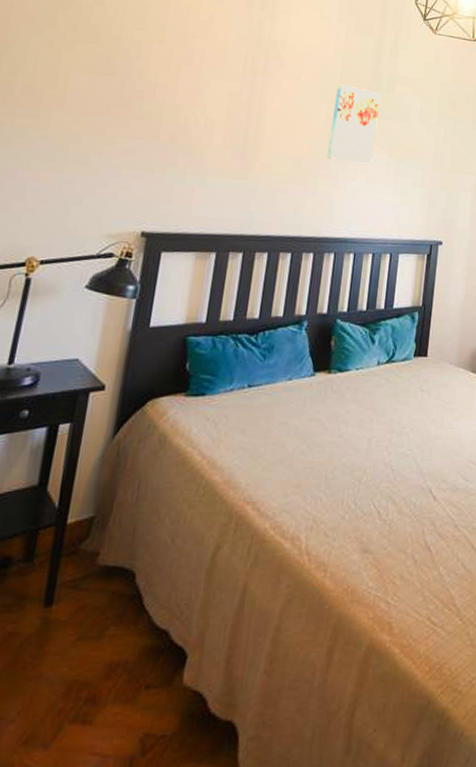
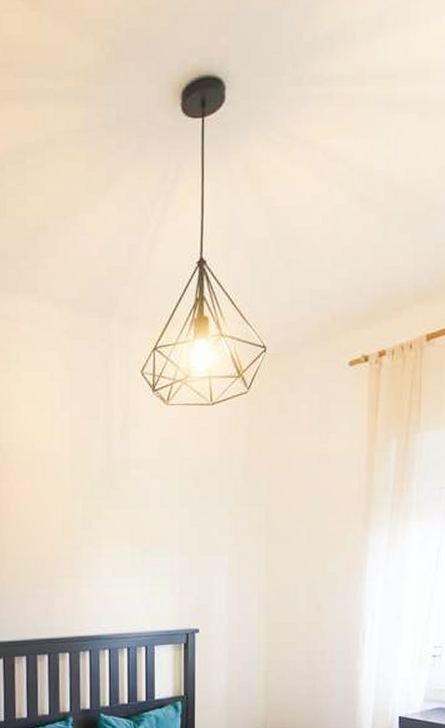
wall art: present [327,84,382,164] -> none [69,478,117,558]

